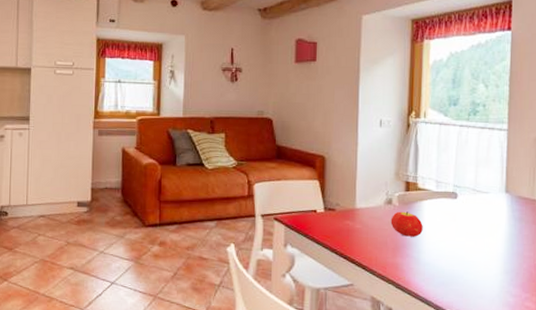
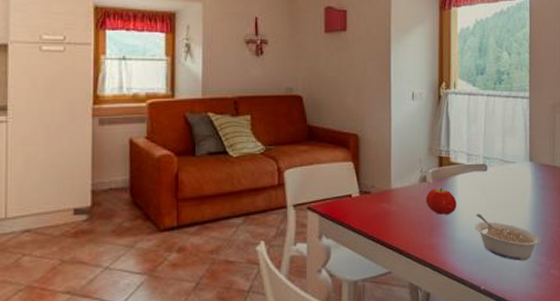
legume: none [442,239,516,289] -> present [475,214,541,261]

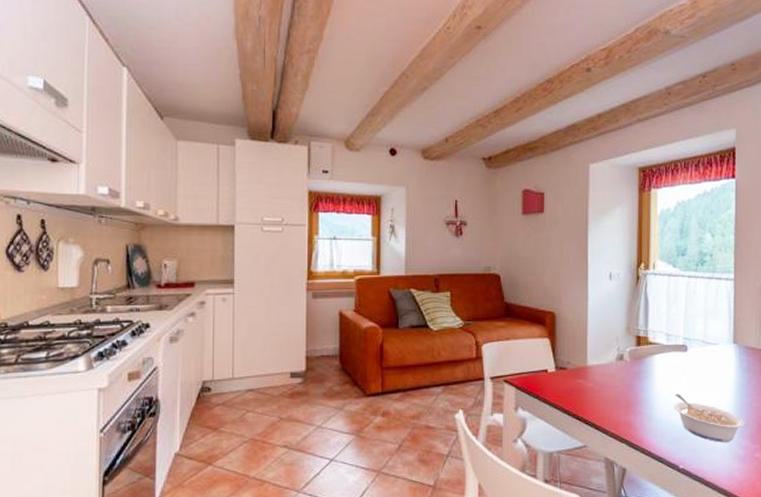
fruit: present [426,188,456,215] -> none [622,367,655,393]

